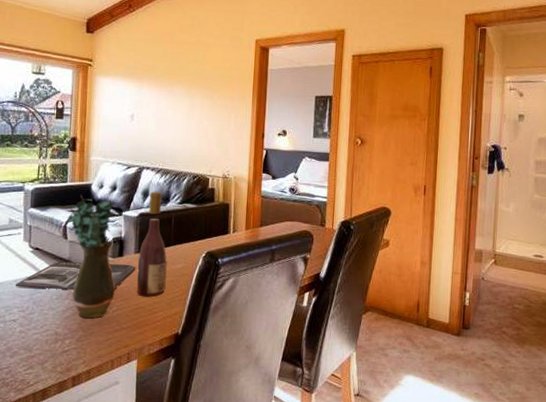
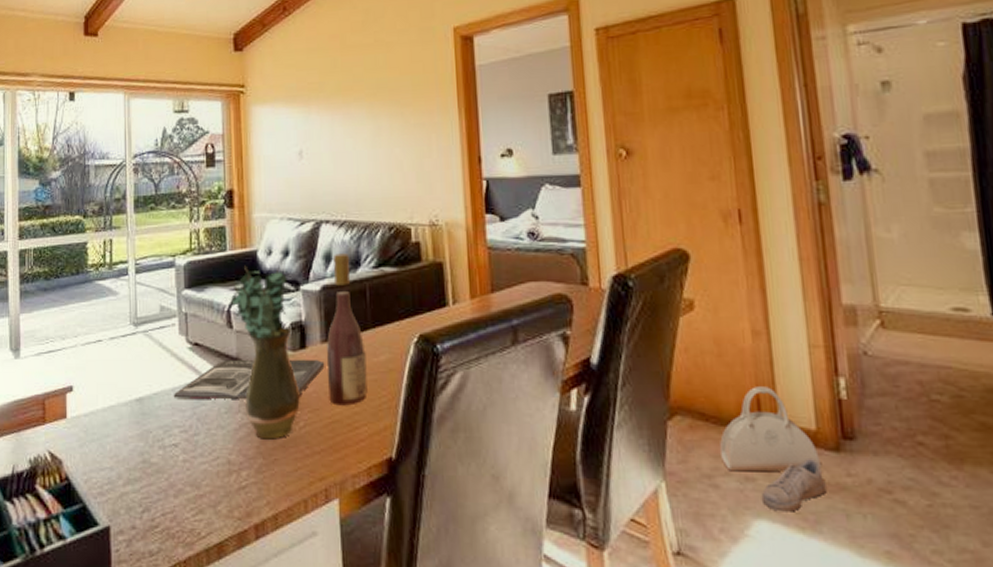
handbag: none [391,296,449,347] -> present [719,387,822,472]
shoe: none [411,339,449,371] -> present [761,457,827,512]

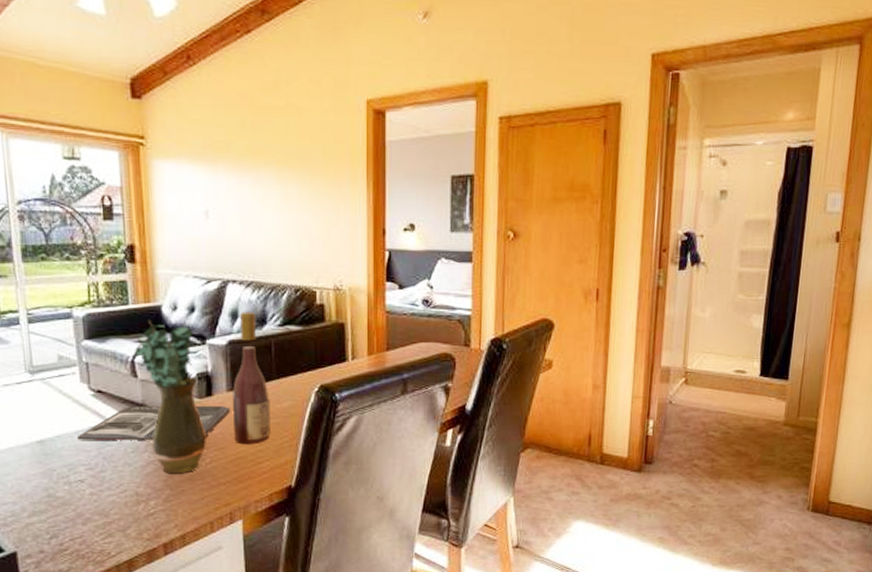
handbag: present [719,387,822,472] -> none [556,427,627,488]
shoe: present [761,457,827,512] -> none [581,477,628,515]

